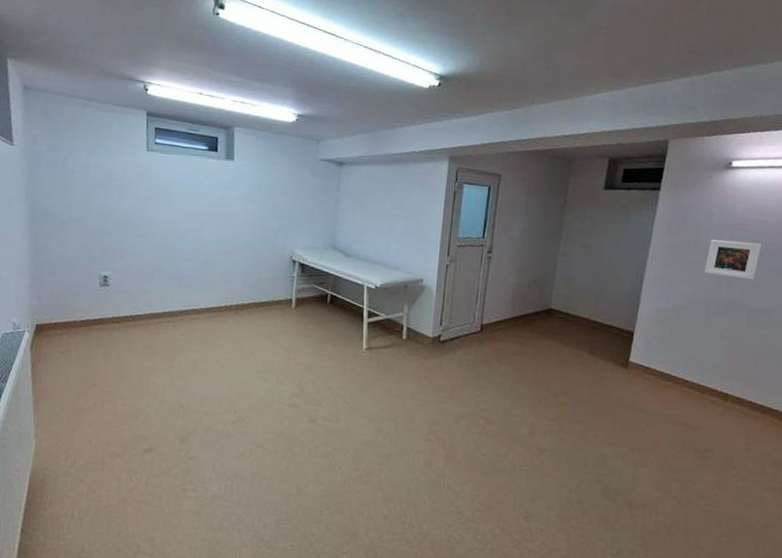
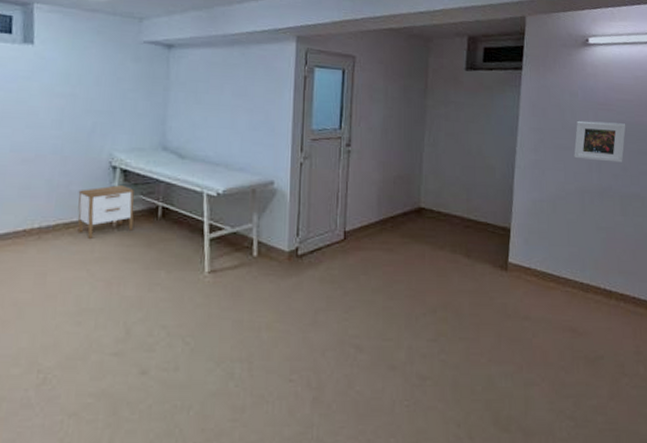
nightstand: none [265,275,309,316] -> present [77,185,134,239]

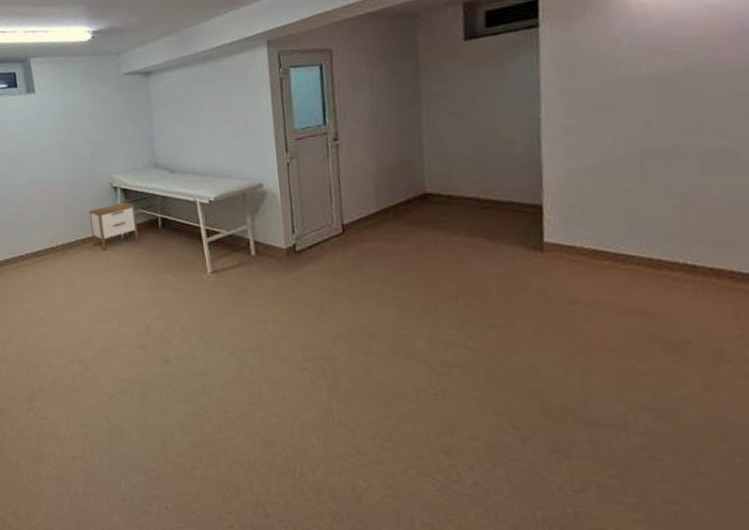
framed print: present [574,121,626,163] -> none [622,66,700,117]

